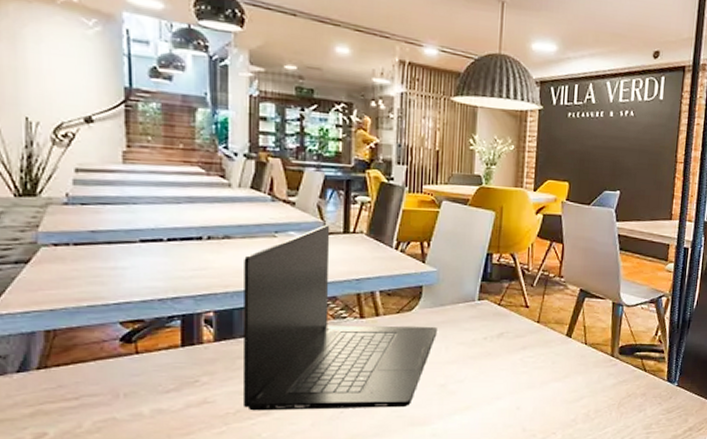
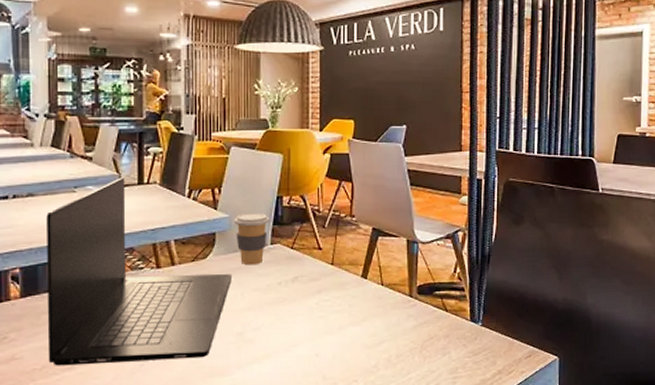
coffee cup: none [442,267,478,320] -> present [234,212,269,266]

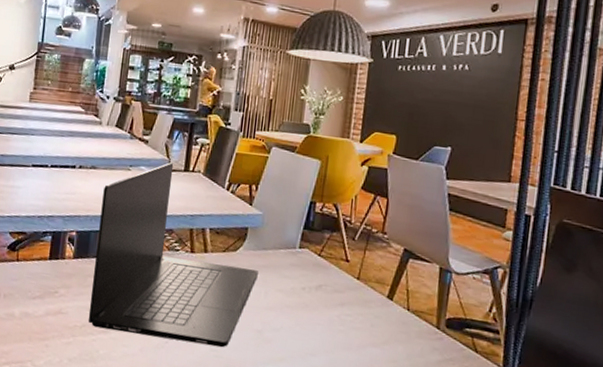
coffee cup: present [234,212,269,266] -> none [266,213,301,266]

